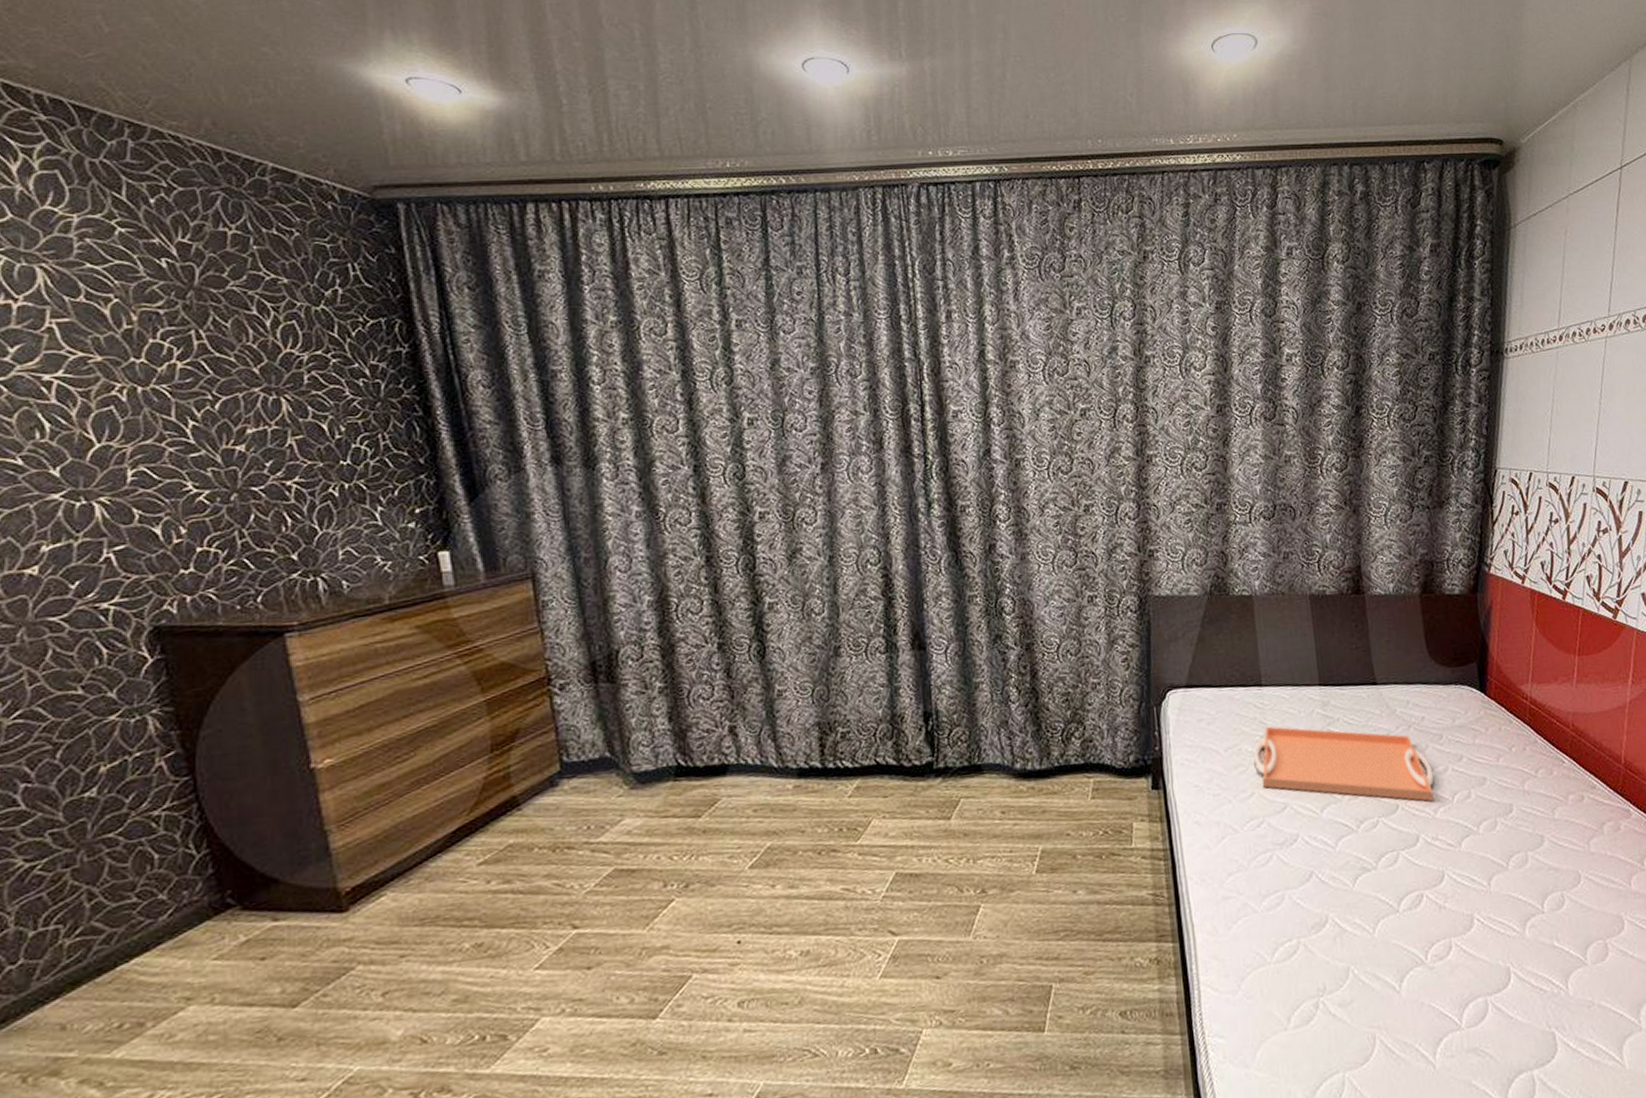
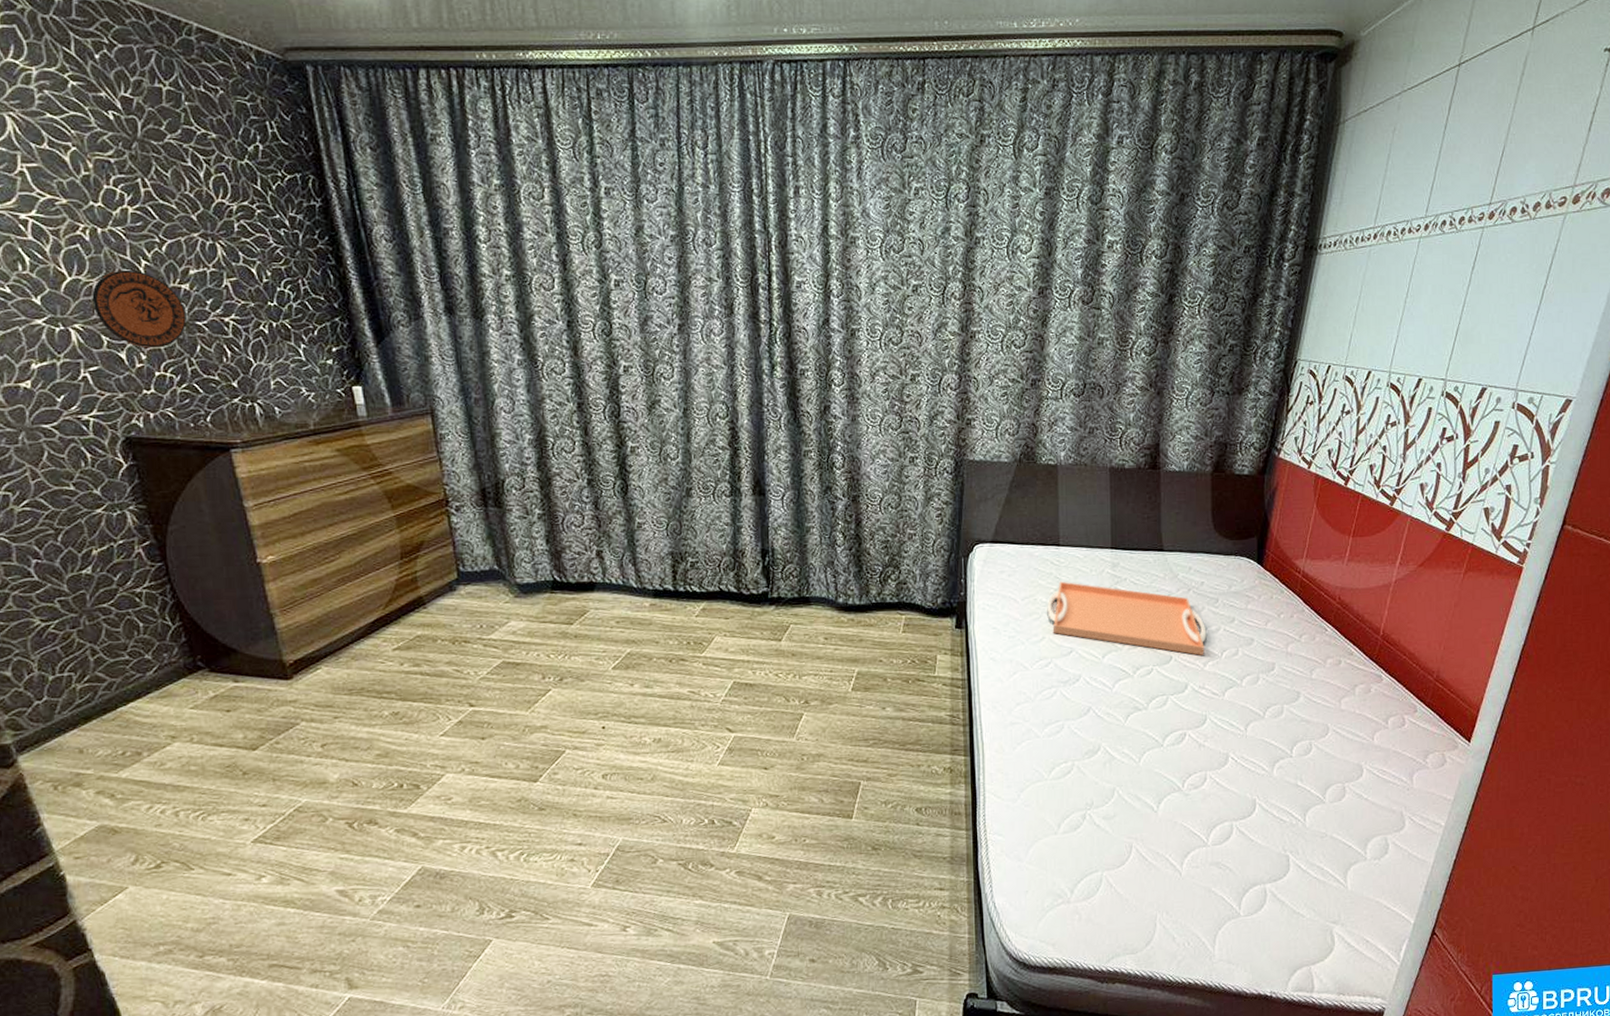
decorative plate: none [124,432,239,521] -> present [92,269,187,348]

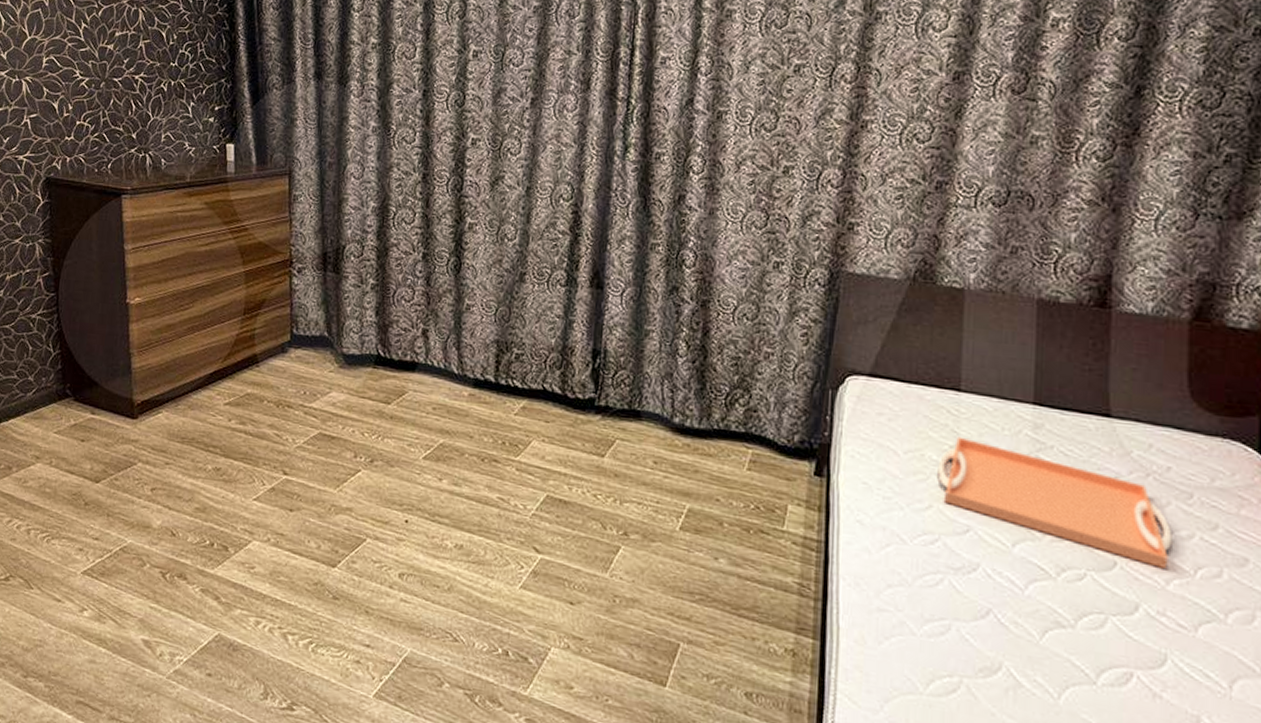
decorative plate: present [92,269,187,348] -> none [42,31,108,100]

